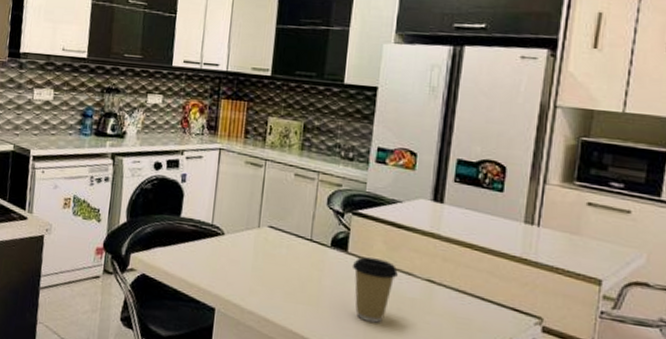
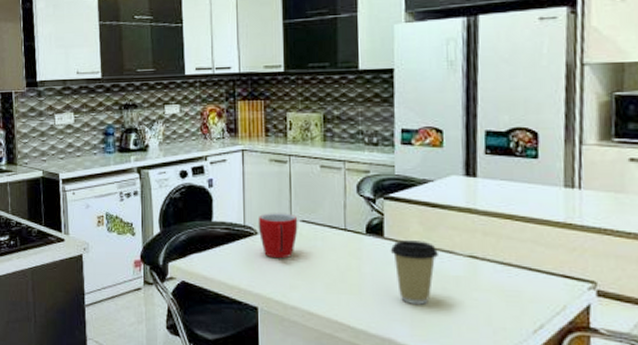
mug: none [225,214,266,263] -> present [258,213,298,259]

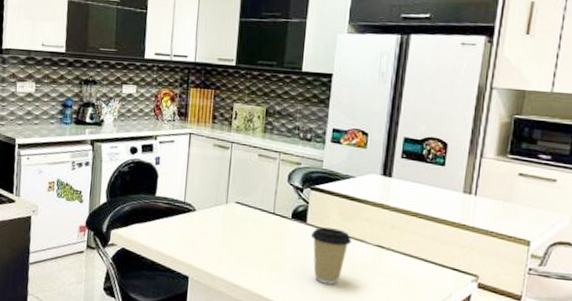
mug: present [258,213,298,259] -> none [196,192,233,235]

